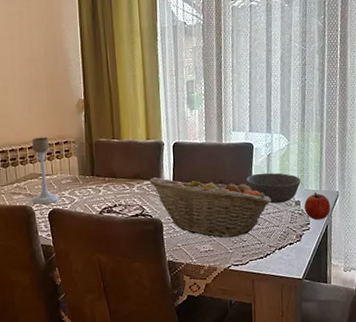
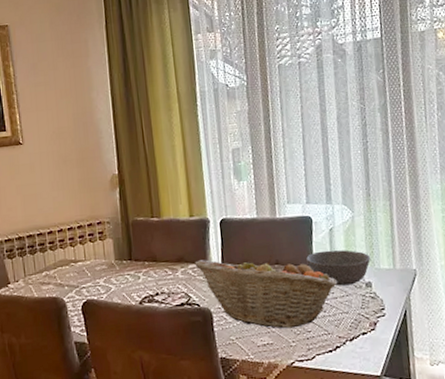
candle holder: present [31,137,59,204] -> none [61,218,93,295]
apple: present [304,193,331,220] -> none [376,272,409,305]

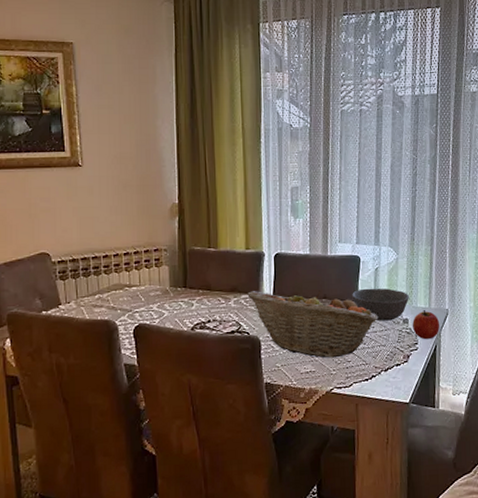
apple: none [376,272,409,305] -> present [413,310,440,340]

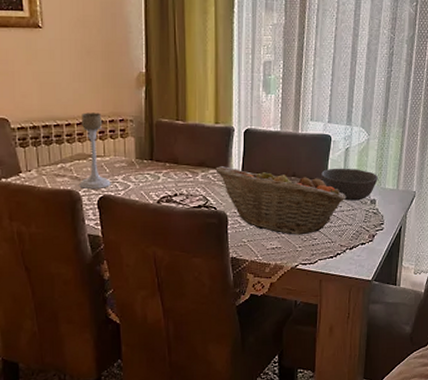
candle holder: none [116,243,146,318] -> present [79,112,111,189]
apple: present [413,310,440,340] -> none [380,192,407,221]

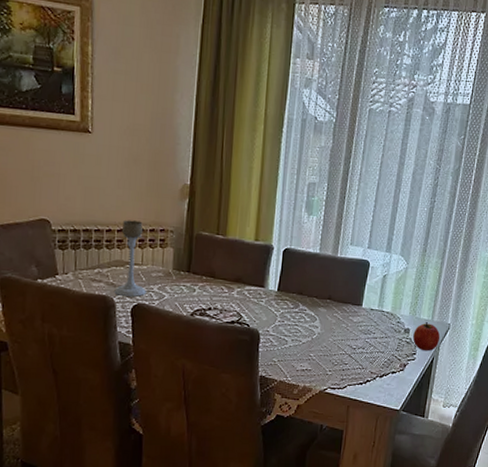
fruit basket: present [215,166,347,235] -> none [251,283,381,359]
bowl: present [321,168,379,201] -> none [357,294,415,329]
apple: none [380,192,407,221] -> present [413,322,441,352]

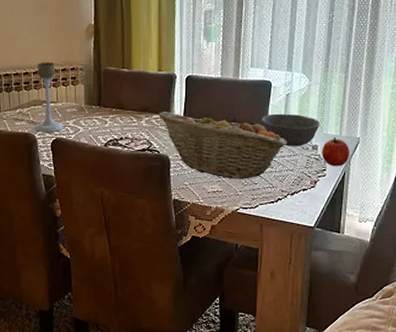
fruit basket: none [251,283,381,359] -> present [158,112,288,180]
bowl: none [357,294,415,329] -> present [262,113,321,146]

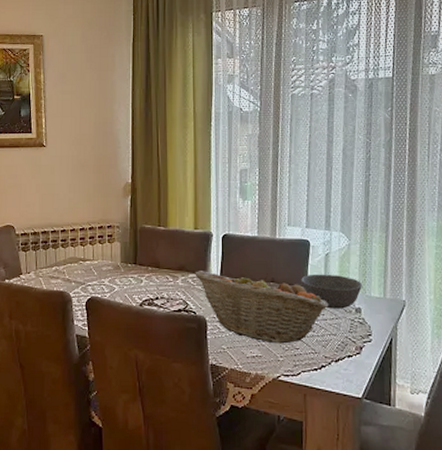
candle holder: present [35,62,63,132] -> none [70,220,98,290]
apple: present [322,138,350,167] -> none [366,300,396,332]

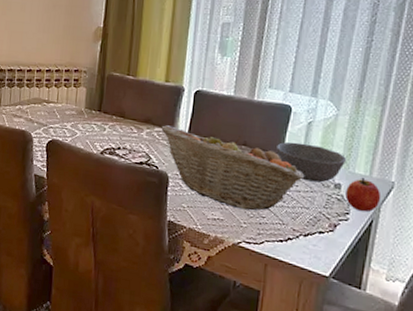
apple: none [366,300,396,332] -> present [345,178,382,213]

